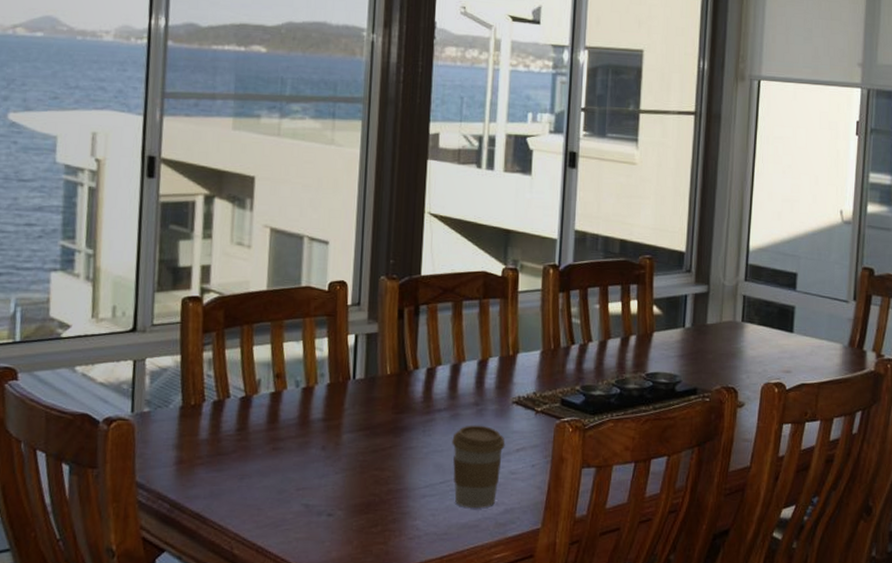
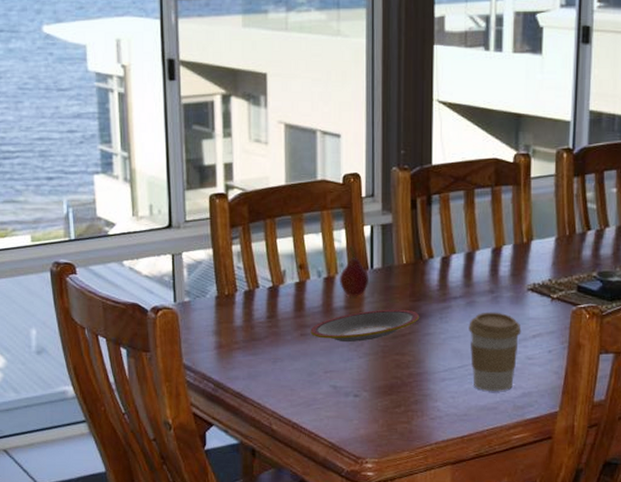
plate: none [283,421,401,457] -> present [310,309,419,343]
fruit: none [318,354,350,408] -> present [339,245,368,296]

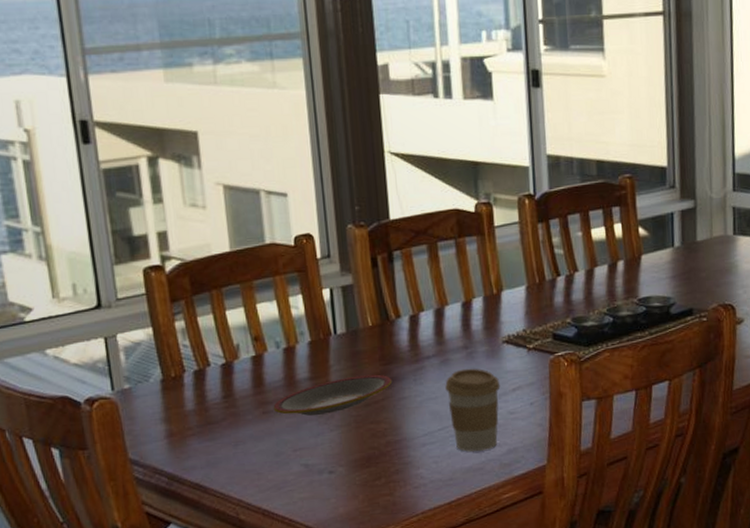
fruit: present [339,245,368,296] -> none [300,311,333,366]

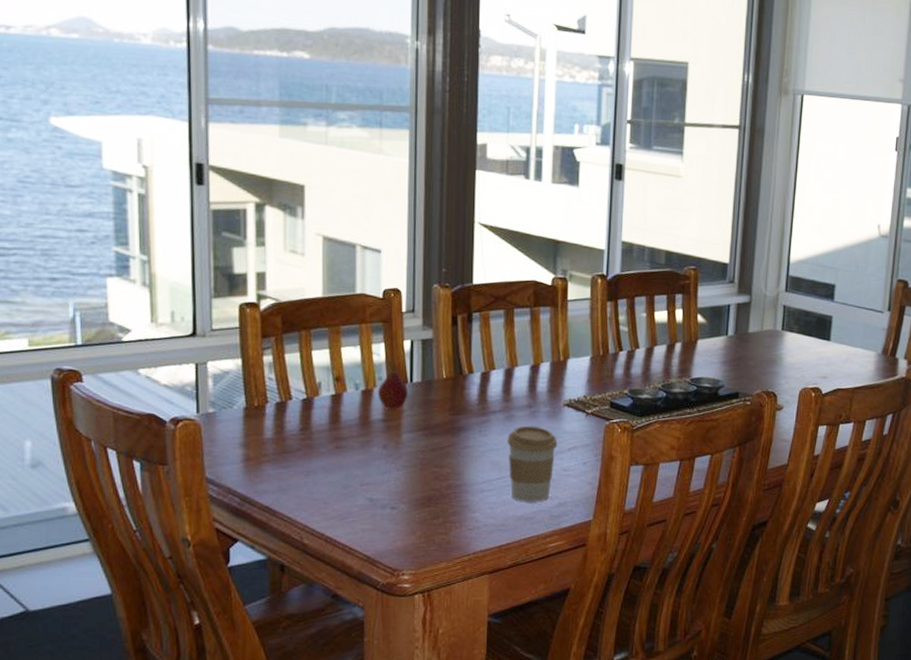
plate: present [273,374,392,416] -> none [346,422,458,455]
fruit: none [300,311,333,366] -> present [377,359,408,409]

